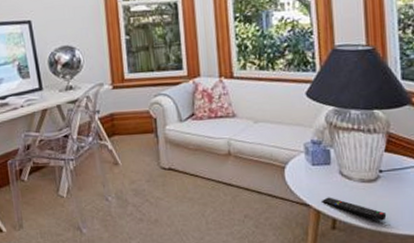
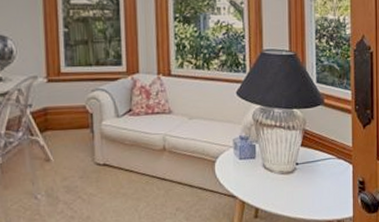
remote control: present [322,197,387,221] -> none [247,188,301,209]

